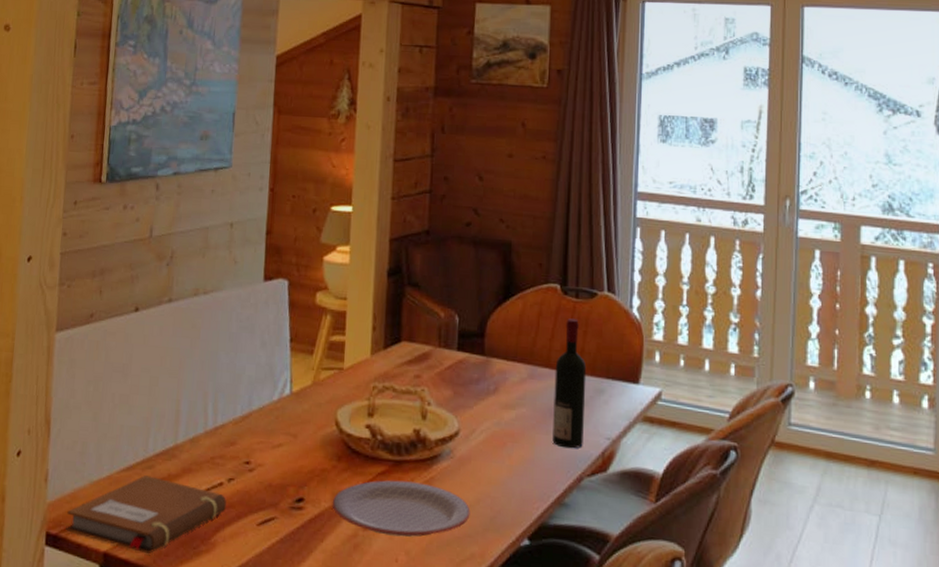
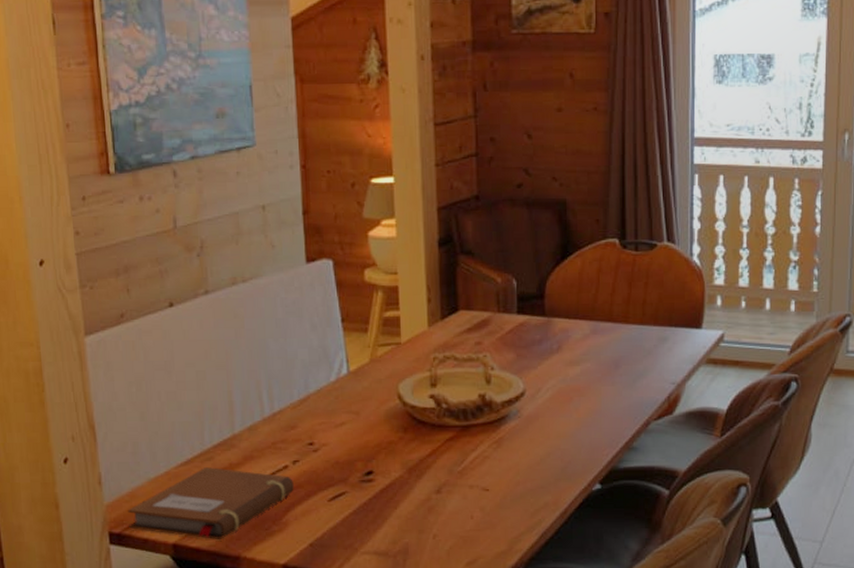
plate: present [332,480,470,537] -> none [402,444,542,496]
wine bottle: present [552,318,587,449] -> none [617,272,650,397]

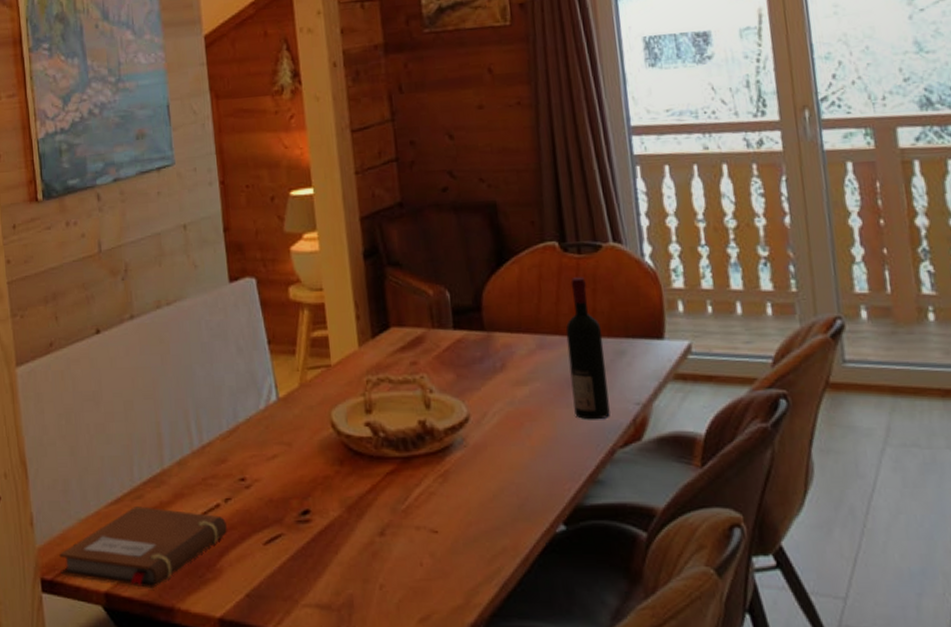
wine bottle: none [617,272,650,397] -> present [565,277,610,420]

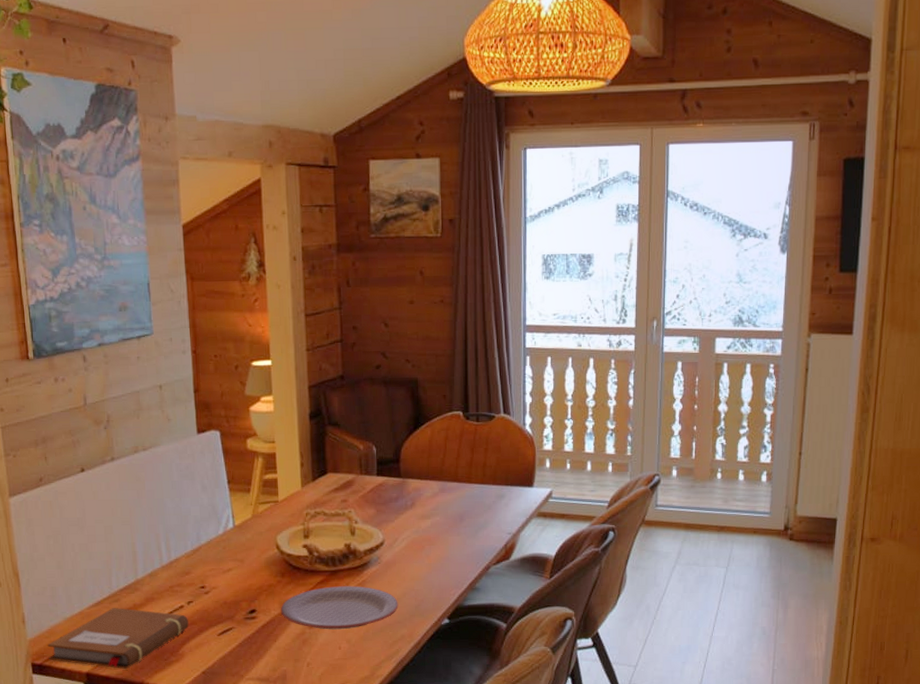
plate: none [341,478,495,539] -> present [280,586,398,630]
wine bottle: present [565,277,610,420] -> none [462,439,489,545]

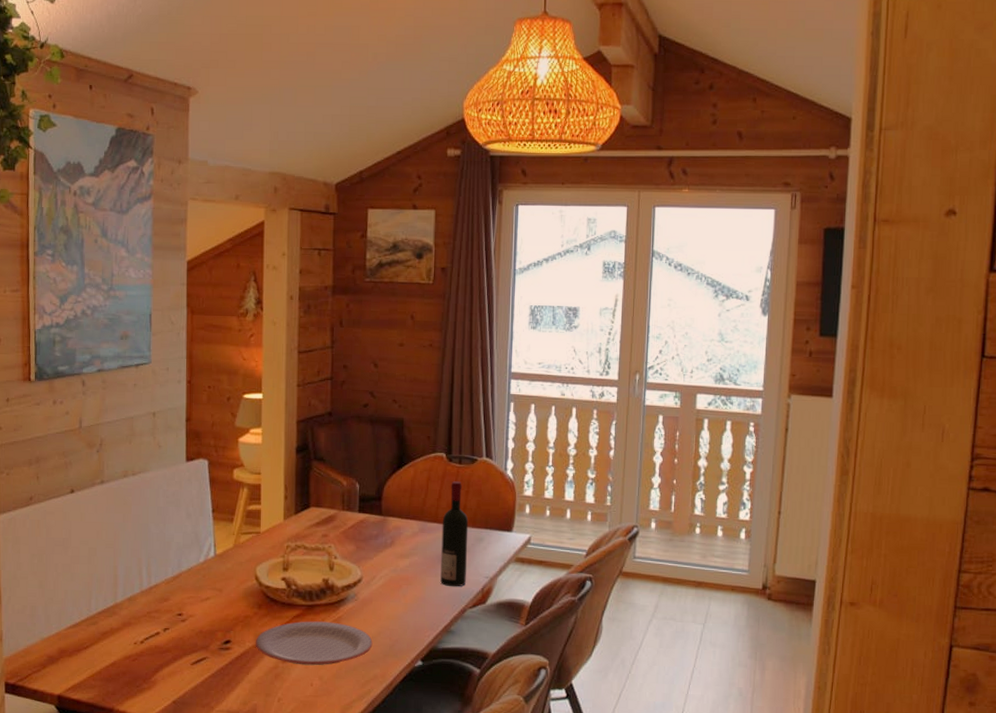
notebook: present [47,608,189,669] -> none [22,630,163,693]
wine bottle: none [462,439,489,545] -> present [440,481,469,587]

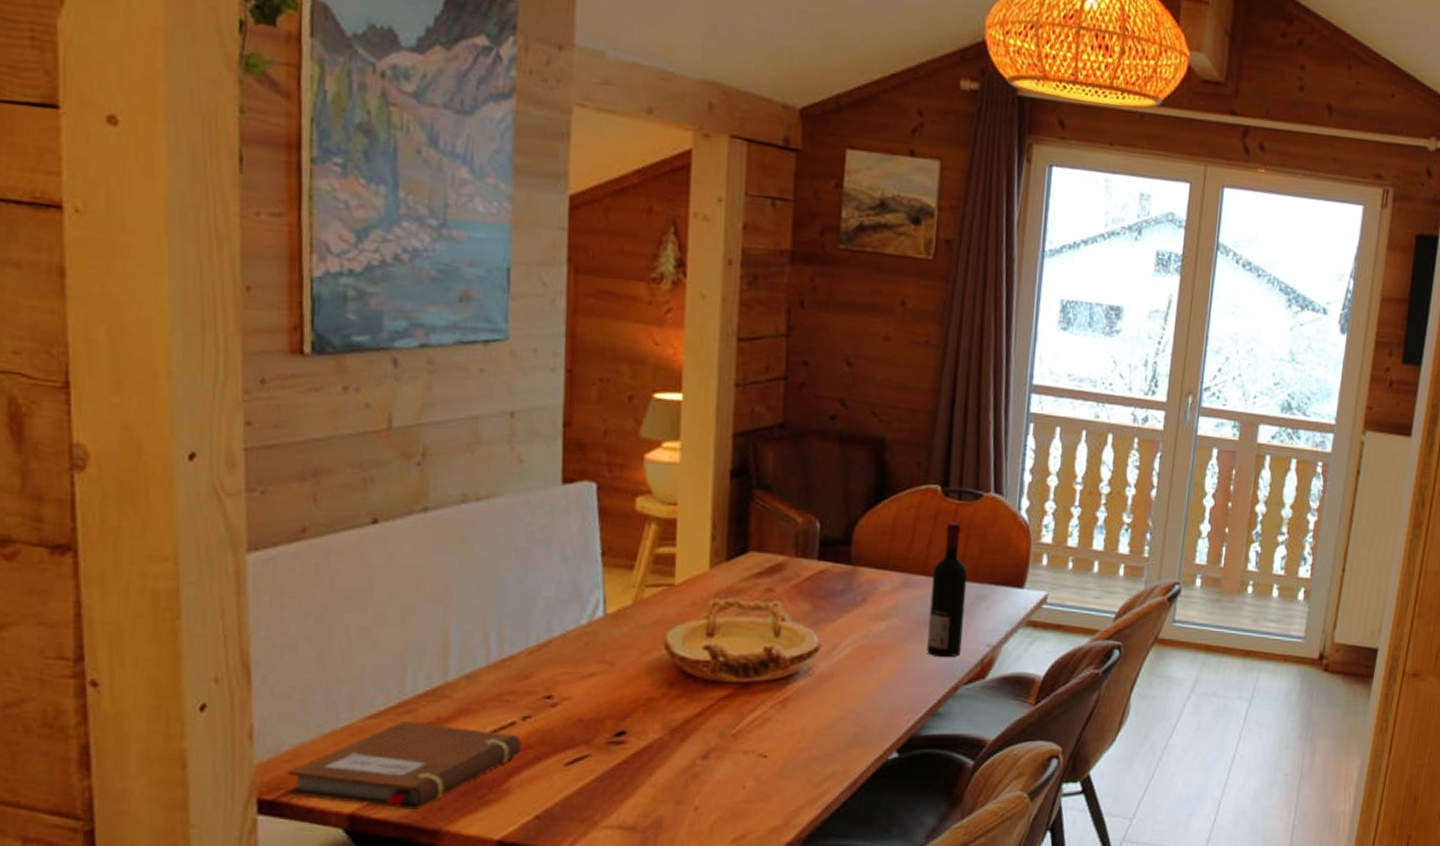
notebook: none [22,630,163,693] -> present [287,721,521,809]
plate: present [255,621,373,666] -> none [662,703,832,762]

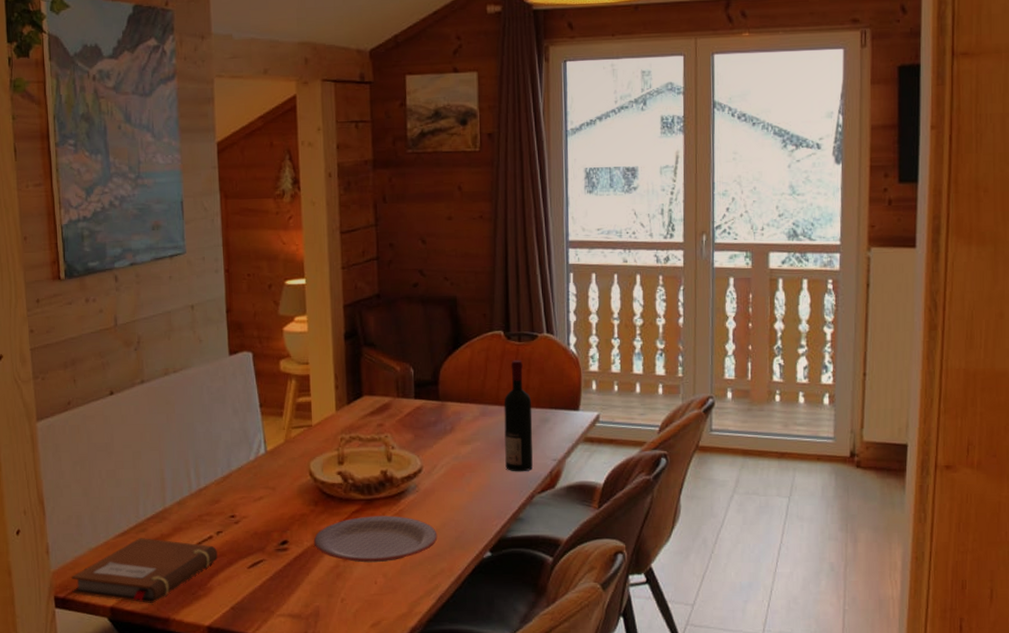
plate: none [662,703,832,762] -> present [313,516,438,563]

